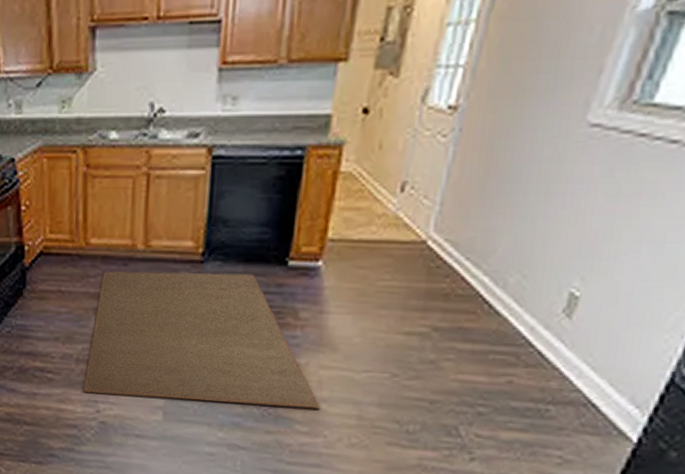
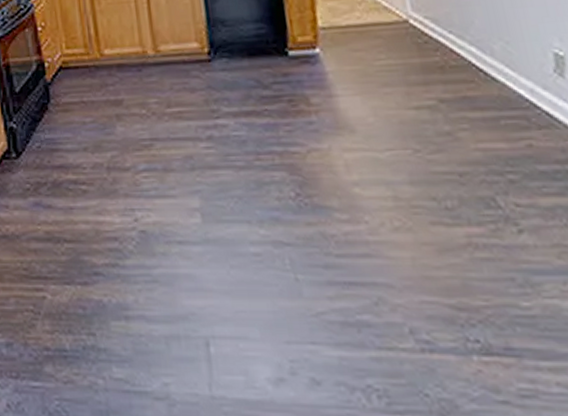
rug: present [83,271,320,409] -> none [118,67,354,202]

